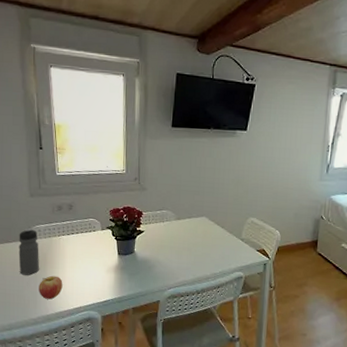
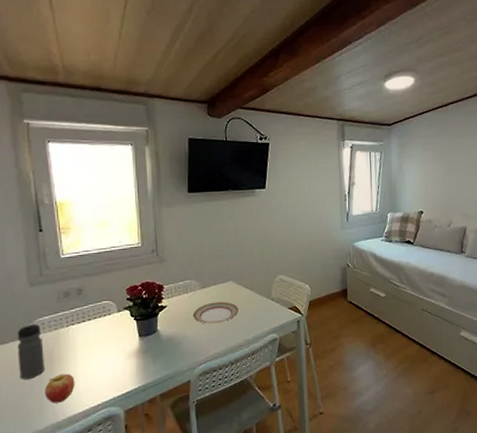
plate: none [166,234,209,254] -> present [192,301,238,324]

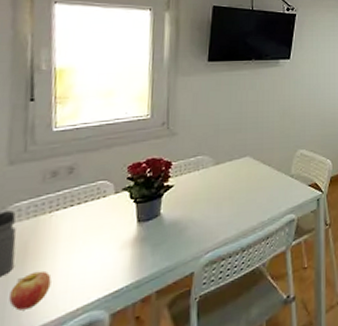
plate: present [192,301,238,324] -> none [202,179,254,205]

